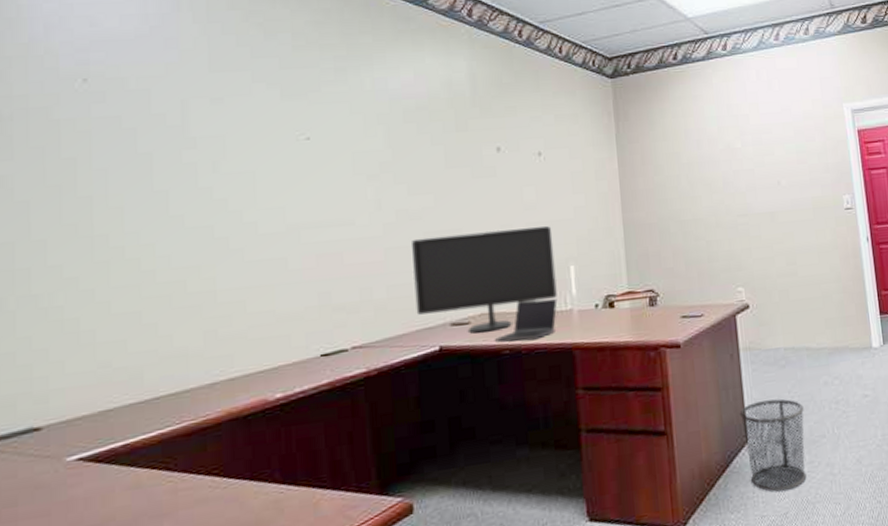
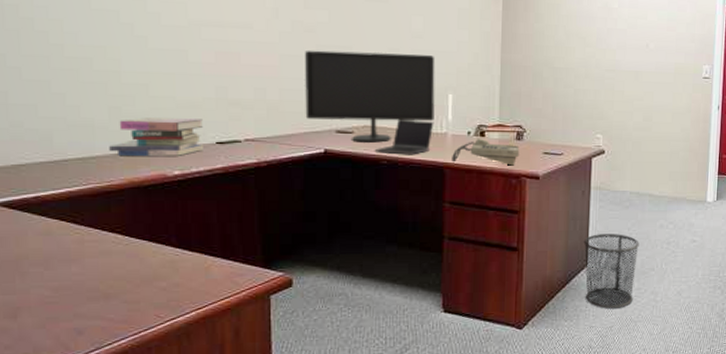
books: none [205,331,308,384] -> present [109,117,205,156]
telephone: none [580,310,655,342] -> present [452,138,520,166]

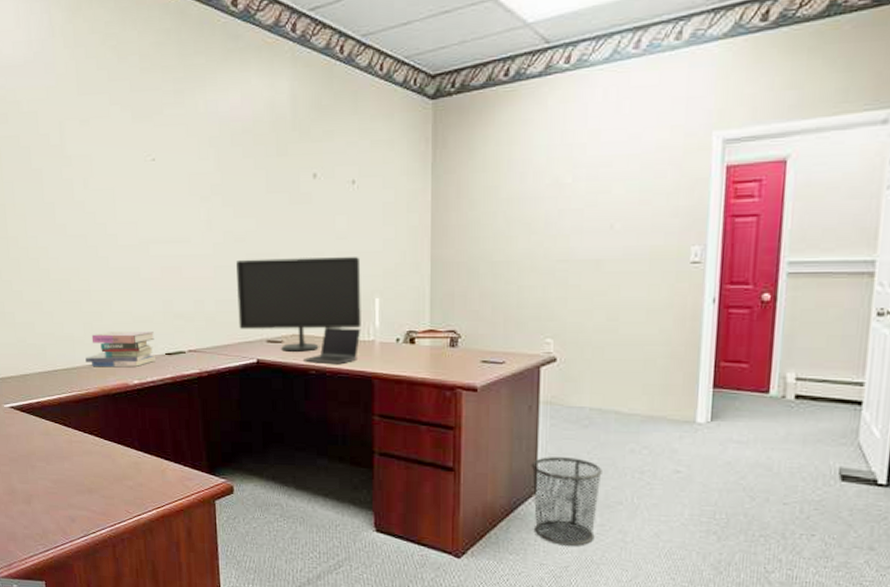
telephone: present [452,138,520,166] -> none [380,345,454,376]

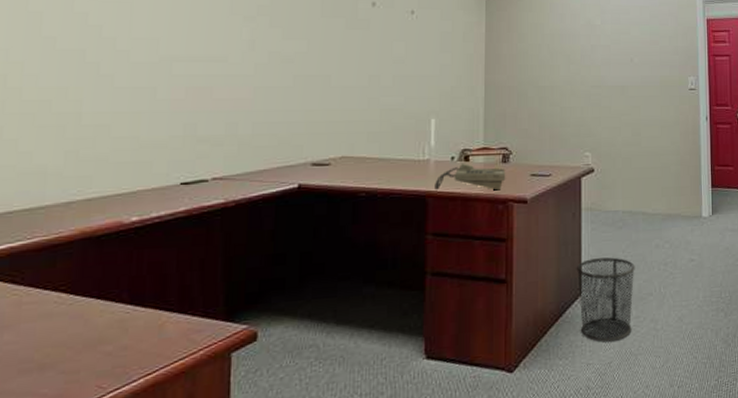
books: present [85,332,156,367] -> none [61,159,168,203]
computer monitor: present [236,257,361,352] -> none [279,80,418,175]
laptop computer: present [302,328,361,365] -> none [352,148,416,185]
telephone: none [380,345,454,376] -> present [435,163,506,191]

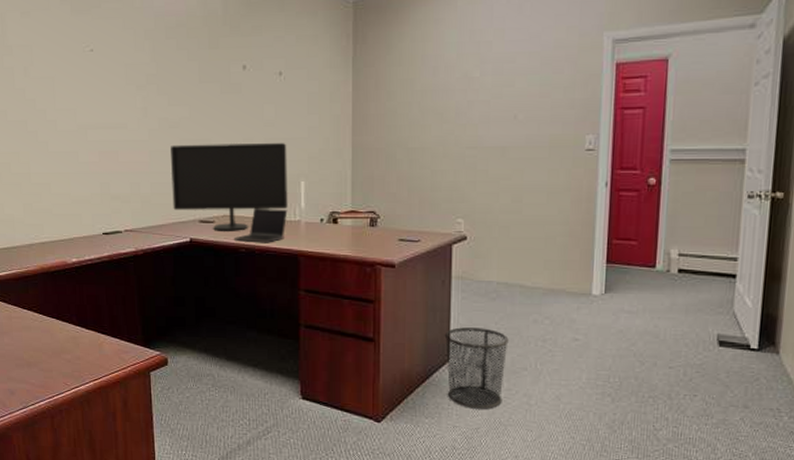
computer monitor: none [279,80,418,175] -> present [171,143,288,231]
laptop computer: none [352,148,416,185] -> present [233,209,288,243]
telephone: present [435,163,506,191] -> none [306,225,374,254]

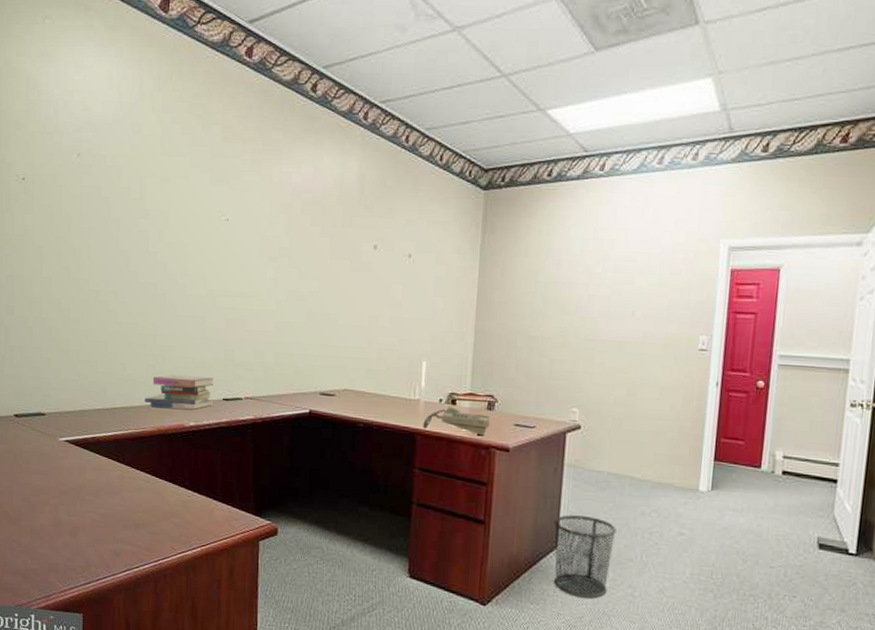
books: none [25,212,94,246] -> present [145,375,214,410]
computer monitor: present [171,143,288,231] -> none [295,317,412,406]
laptop computer: present [233,209,288,243] -> none [352,385,408,420]
telephone: none [306,225,374,254] -> present [423,406,490,436]

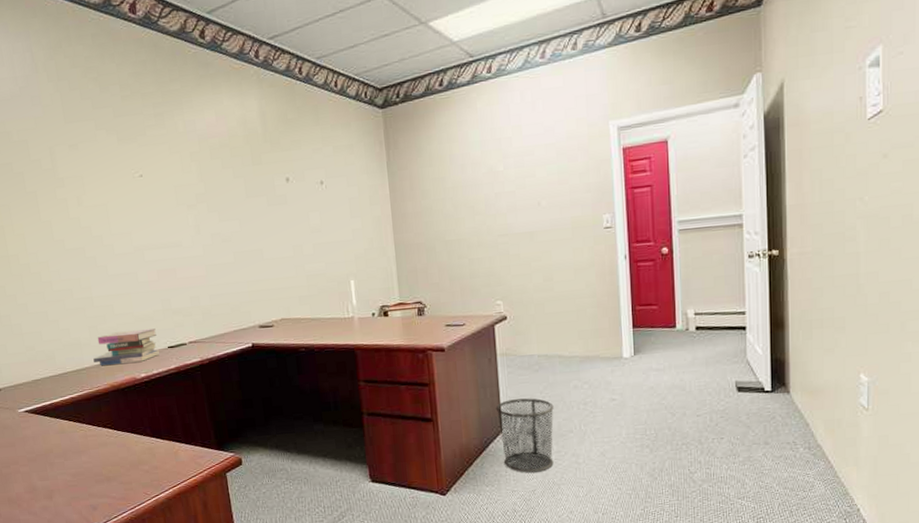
telephone: present [423,406,490,436] -> none [360,318,423,344]

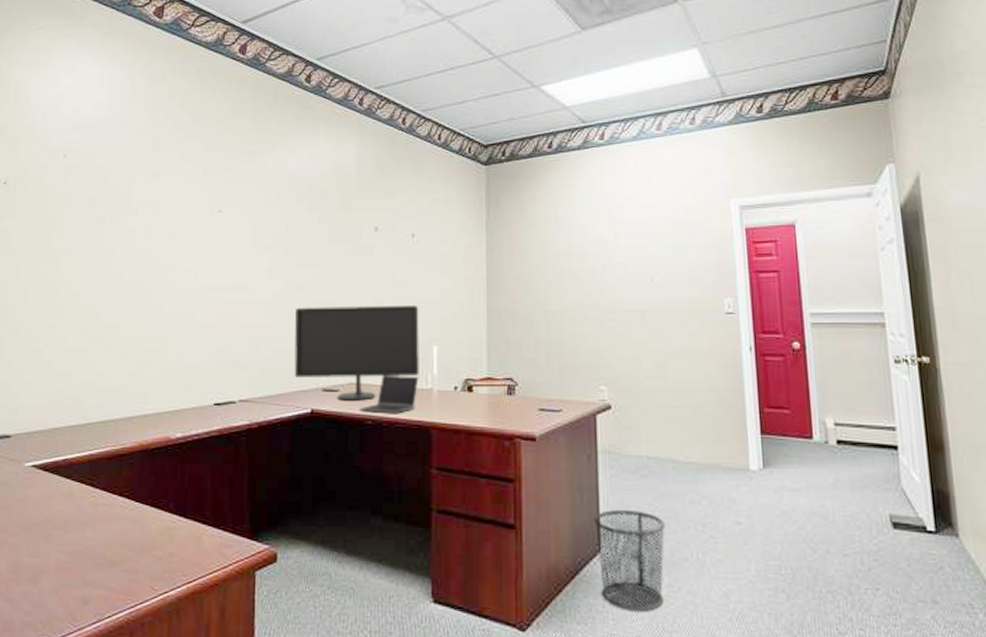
books: present [93,328,160,365] -> none [125,380,204,418]
computer monitor: none [225,246,341,334] -> present [294,306,419,401]
laptop computer: none [292,307,341,342] -> present [359,376,419,414]

